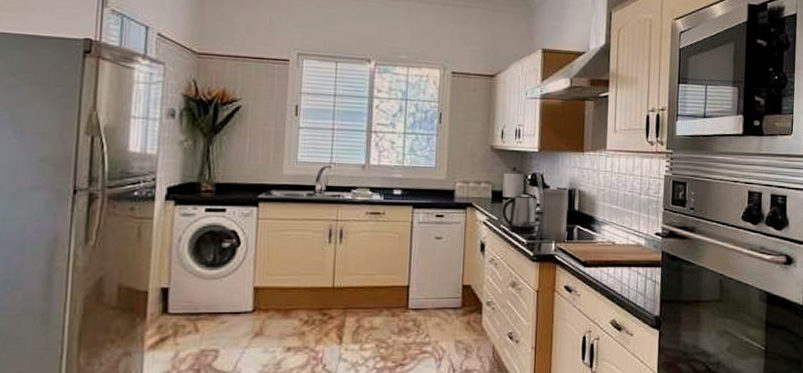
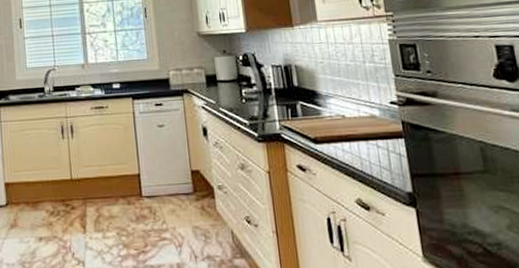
kettle: present [501,194,538,234] -> none [218,75,257,116]
canister: present [541,188,569,241] -> none [257,65,291,120]

